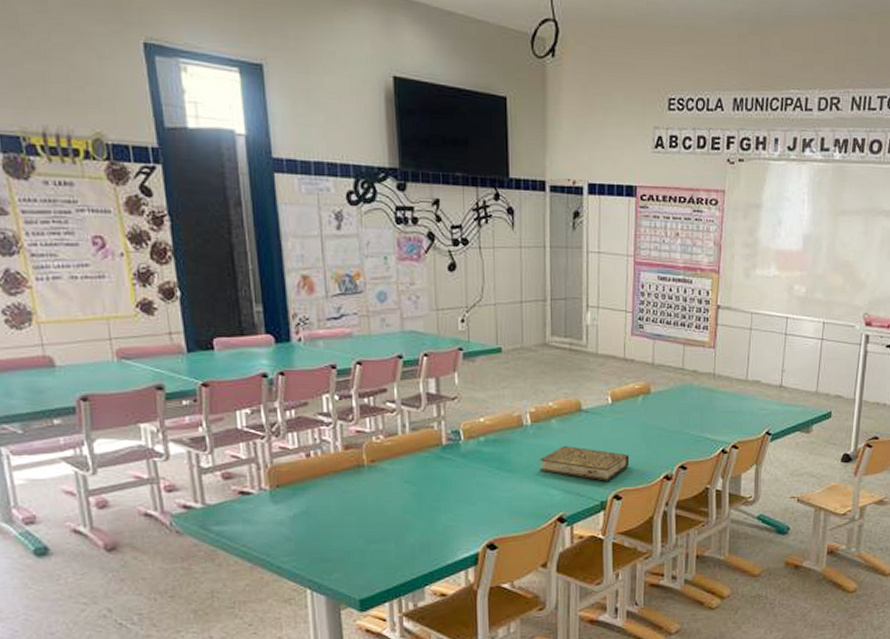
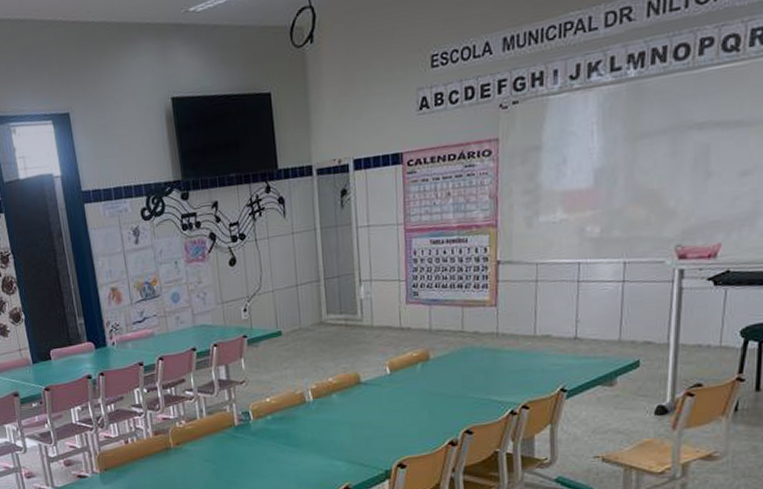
book: present [540,446,630,481] -> none [323,418,412,451]

